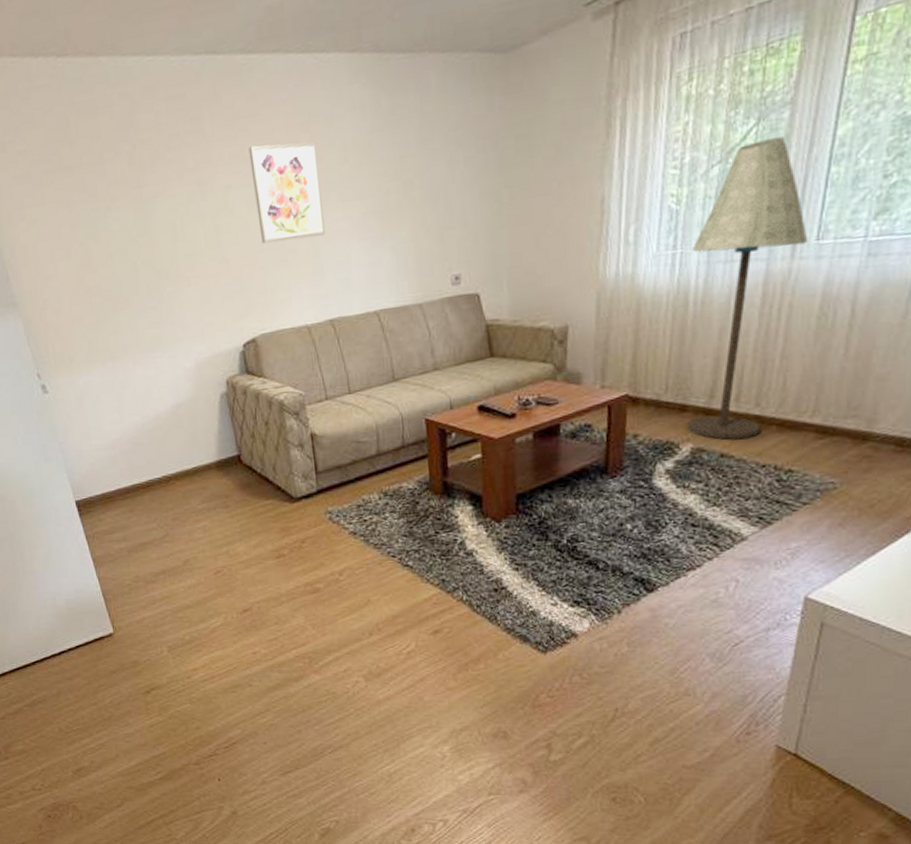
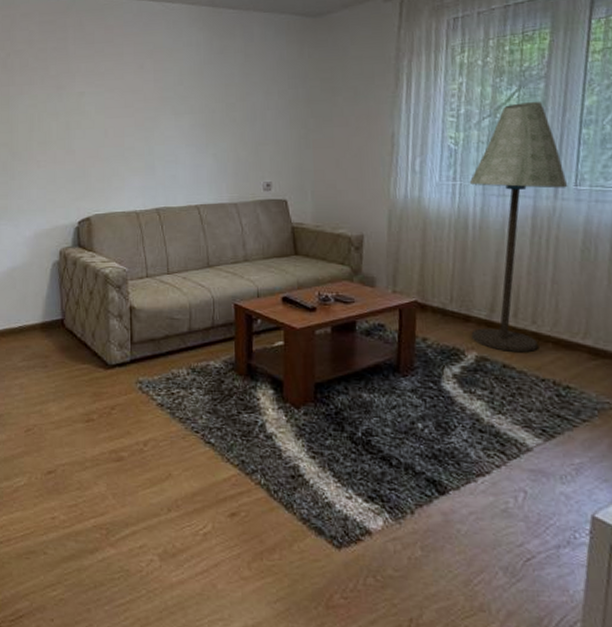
wall art: present [248,142,326,244] -> none [102,64,160,141]

